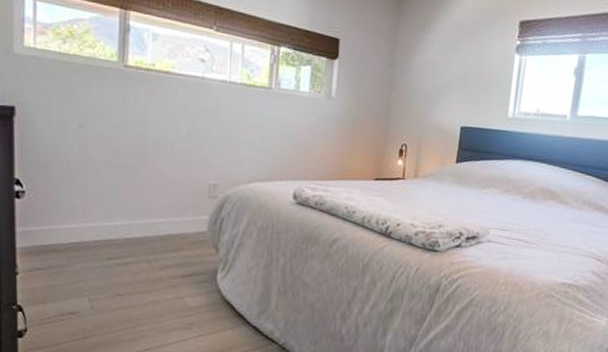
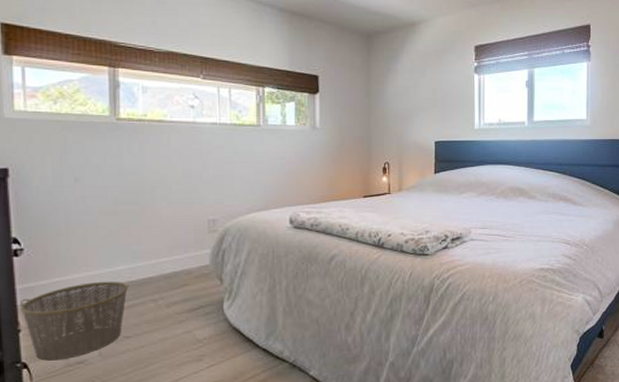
basket: none [18,234,125,308] -> present [19,281,129,361]

